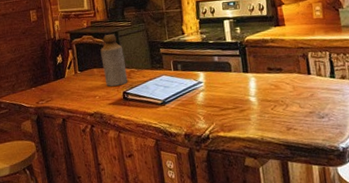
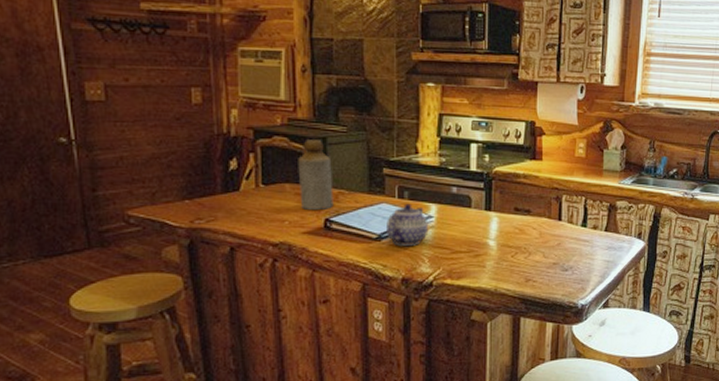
teapot: none [167,73,200,108] -> present [387,203,429,246]

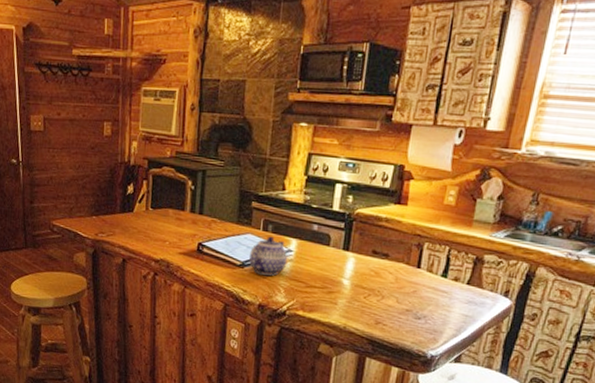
bottle: present [298,140,334,210] -> none [179,171,209,235]

